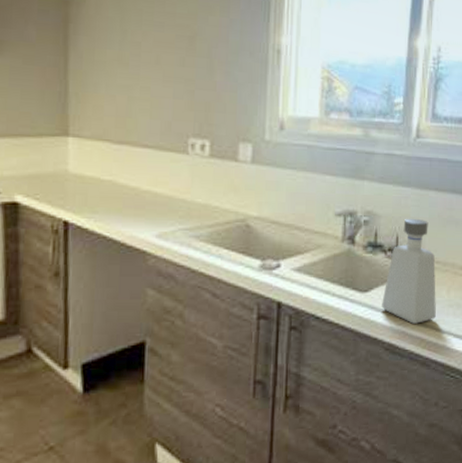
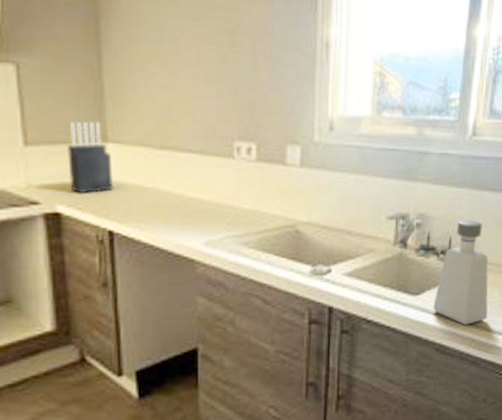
knife block: none [29,116,72,184] -> present [68,121,114,193]

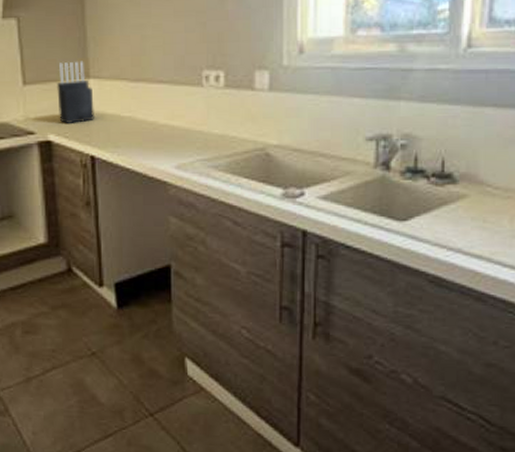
soap dispenser: present [433,220,488,325] -> none [424,139,495,256]

